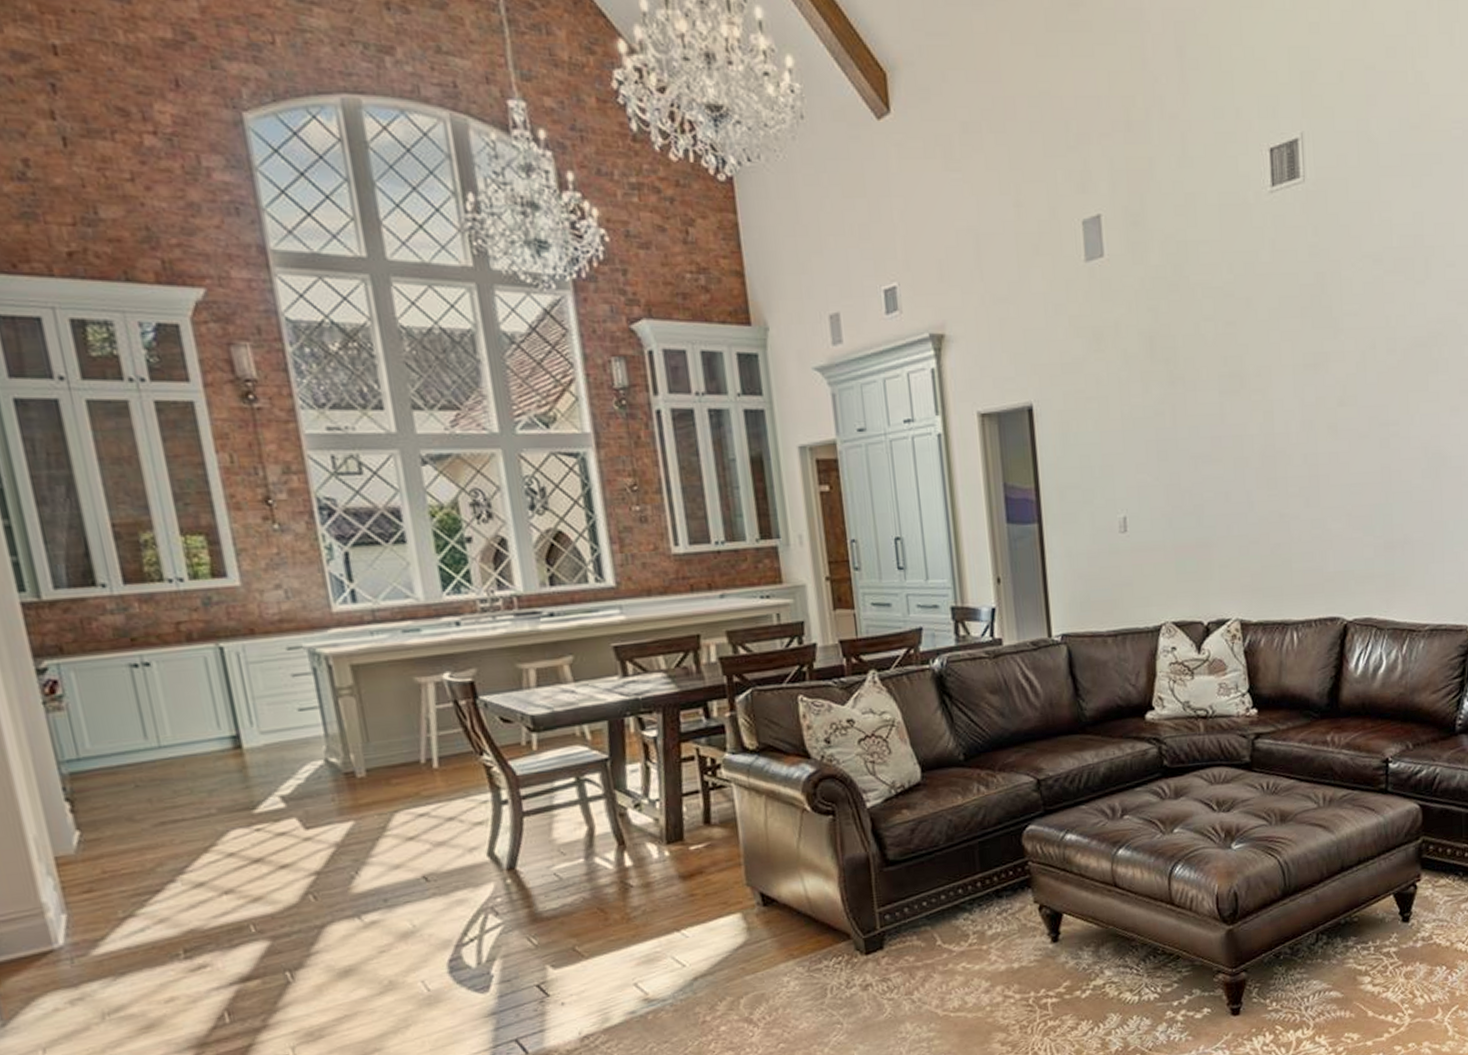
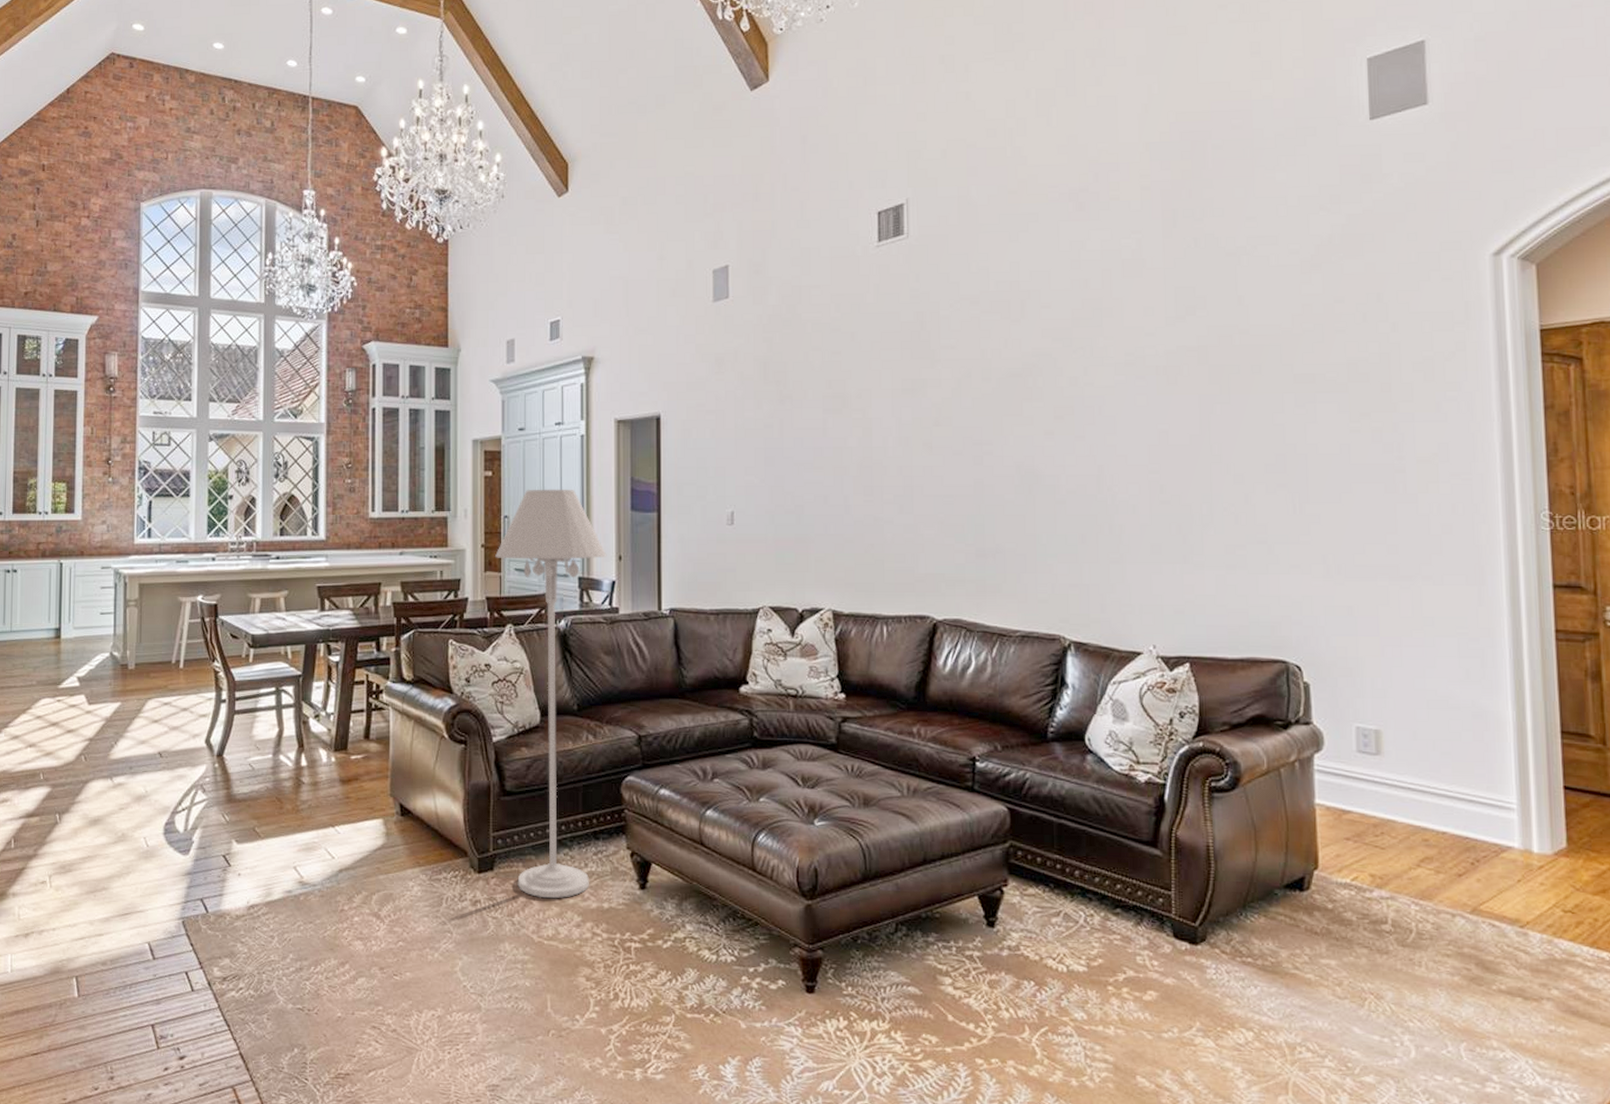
floor lamp: none [845,502,996,970] -> present [495,489,607,899]

